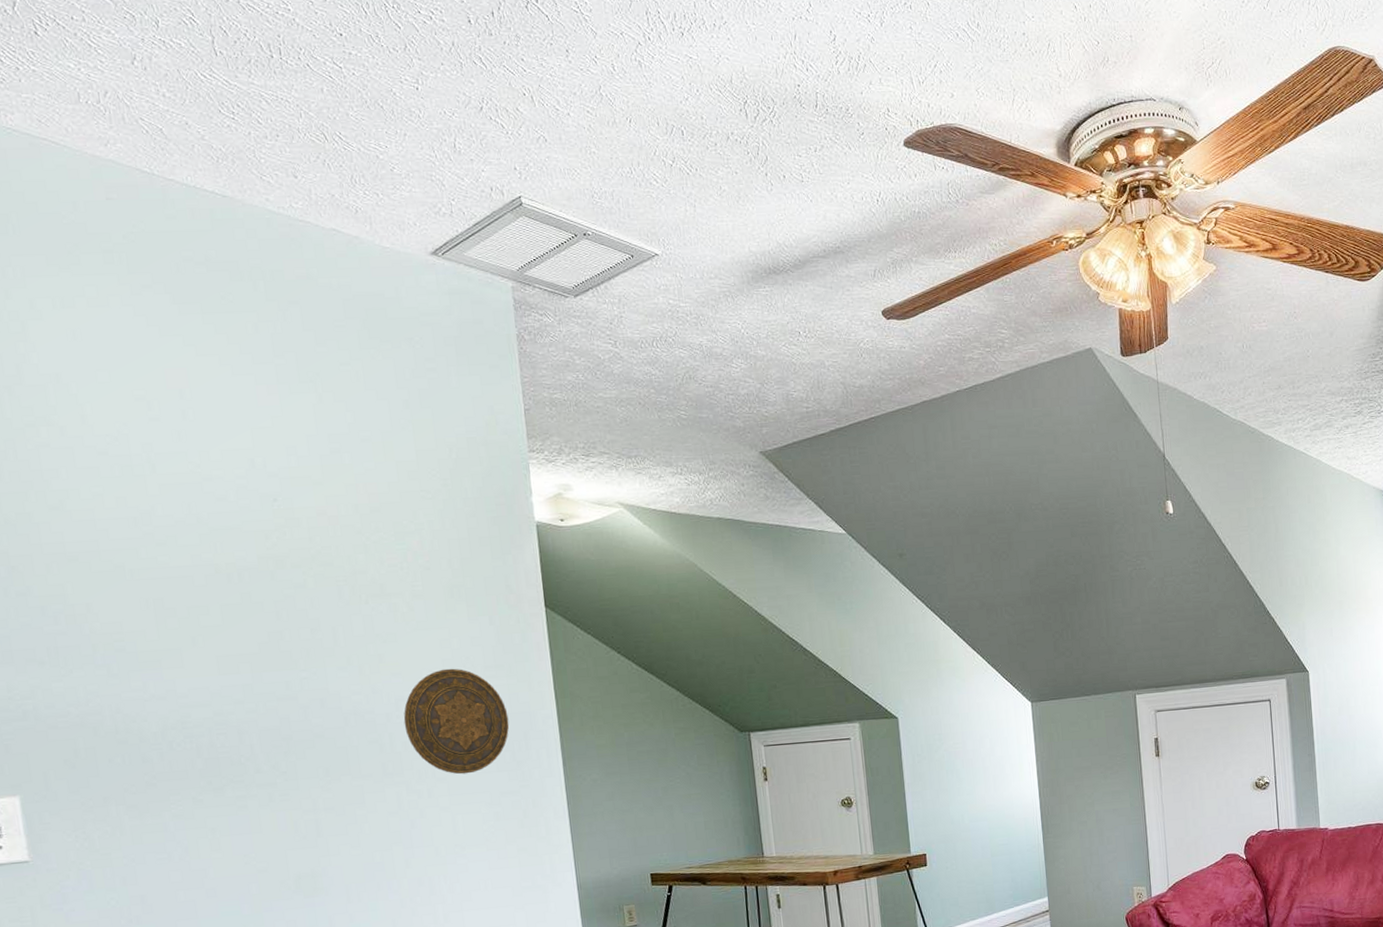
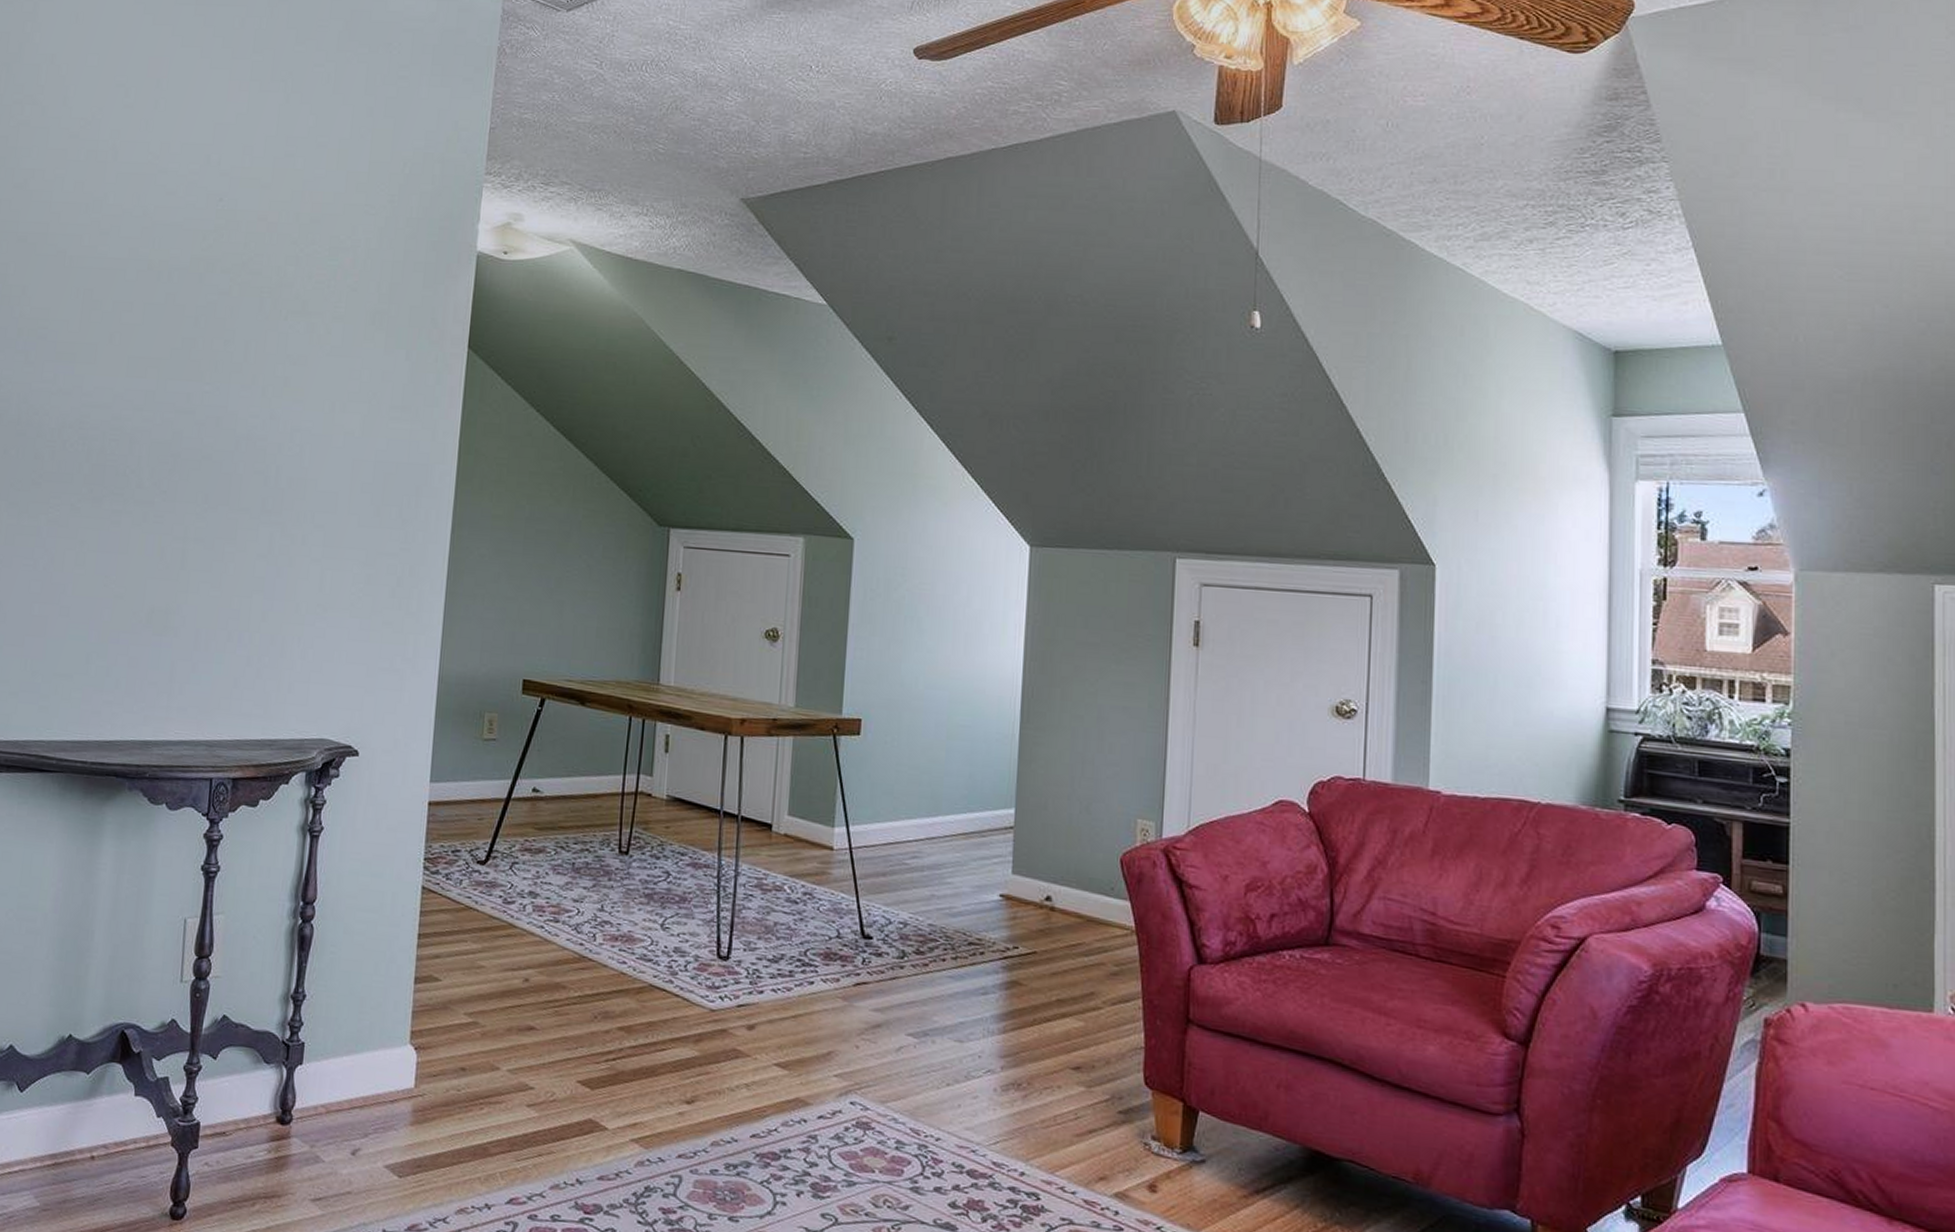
decorative plate: present [403,668,510,775] -> none [294,402,404,525]

